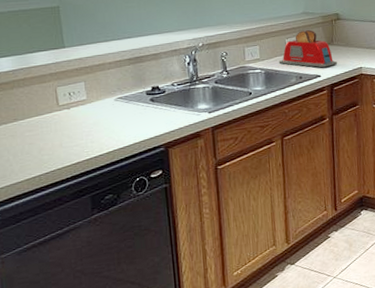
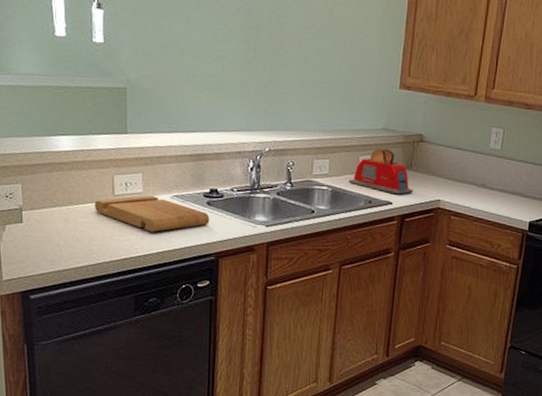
cutting board: none [39,100,155,134] -> present [94,195,210,232]

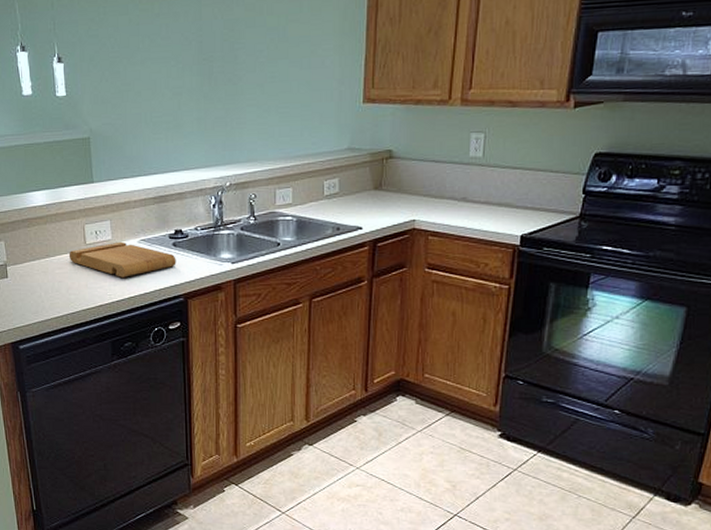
toaster: present [348,149,414,195] -> none [313,170,385,219]

